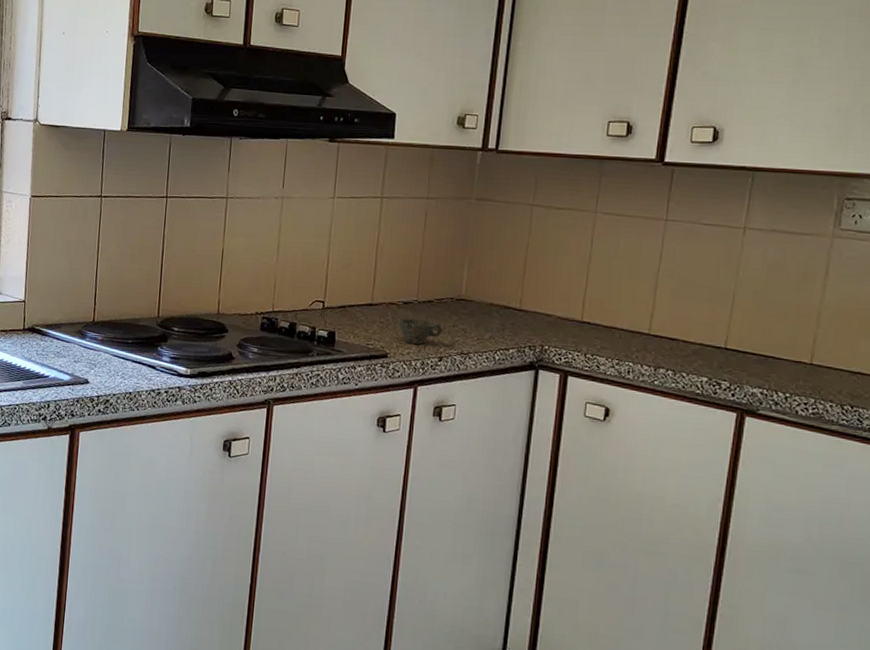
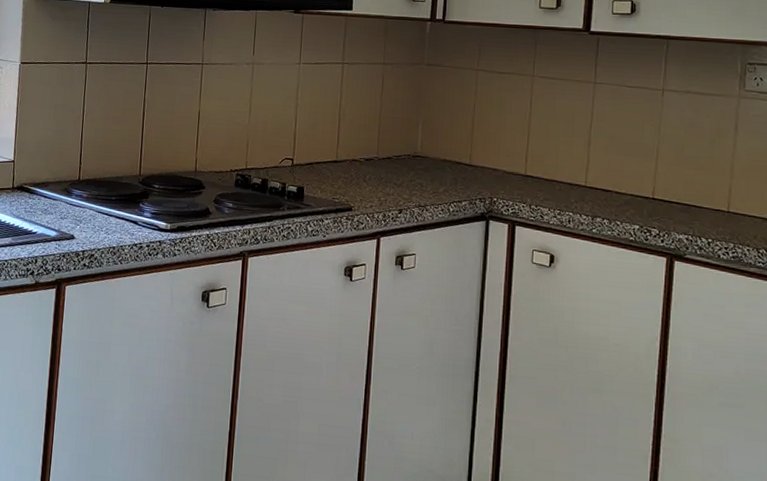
cup: present [397,318,443,345] -> none [360,174,402,198]

